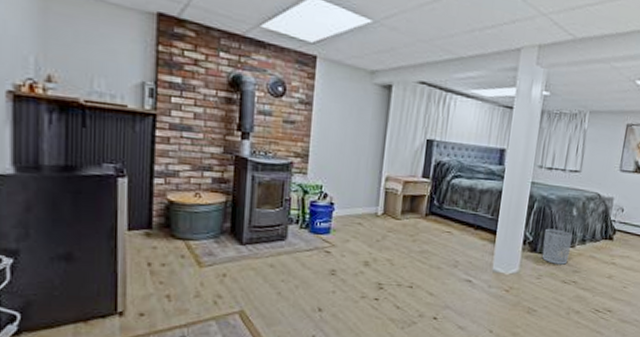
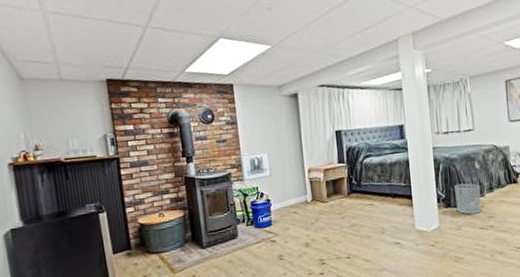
wall art: none [306,142,345,178] -> present [240,151,272,182]

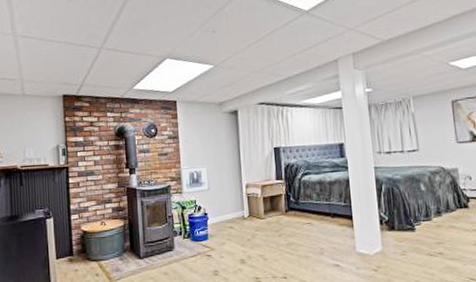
waste bin: present [455,183,481,214] -> none [398,205,428,239]

